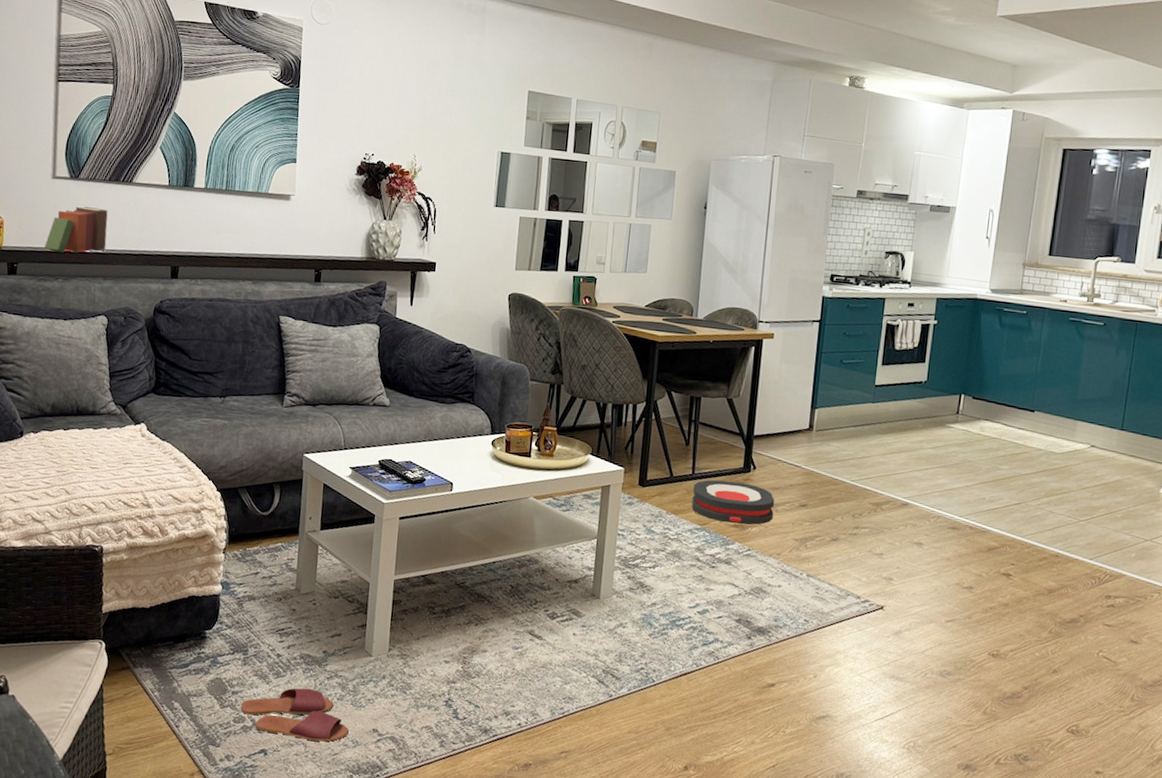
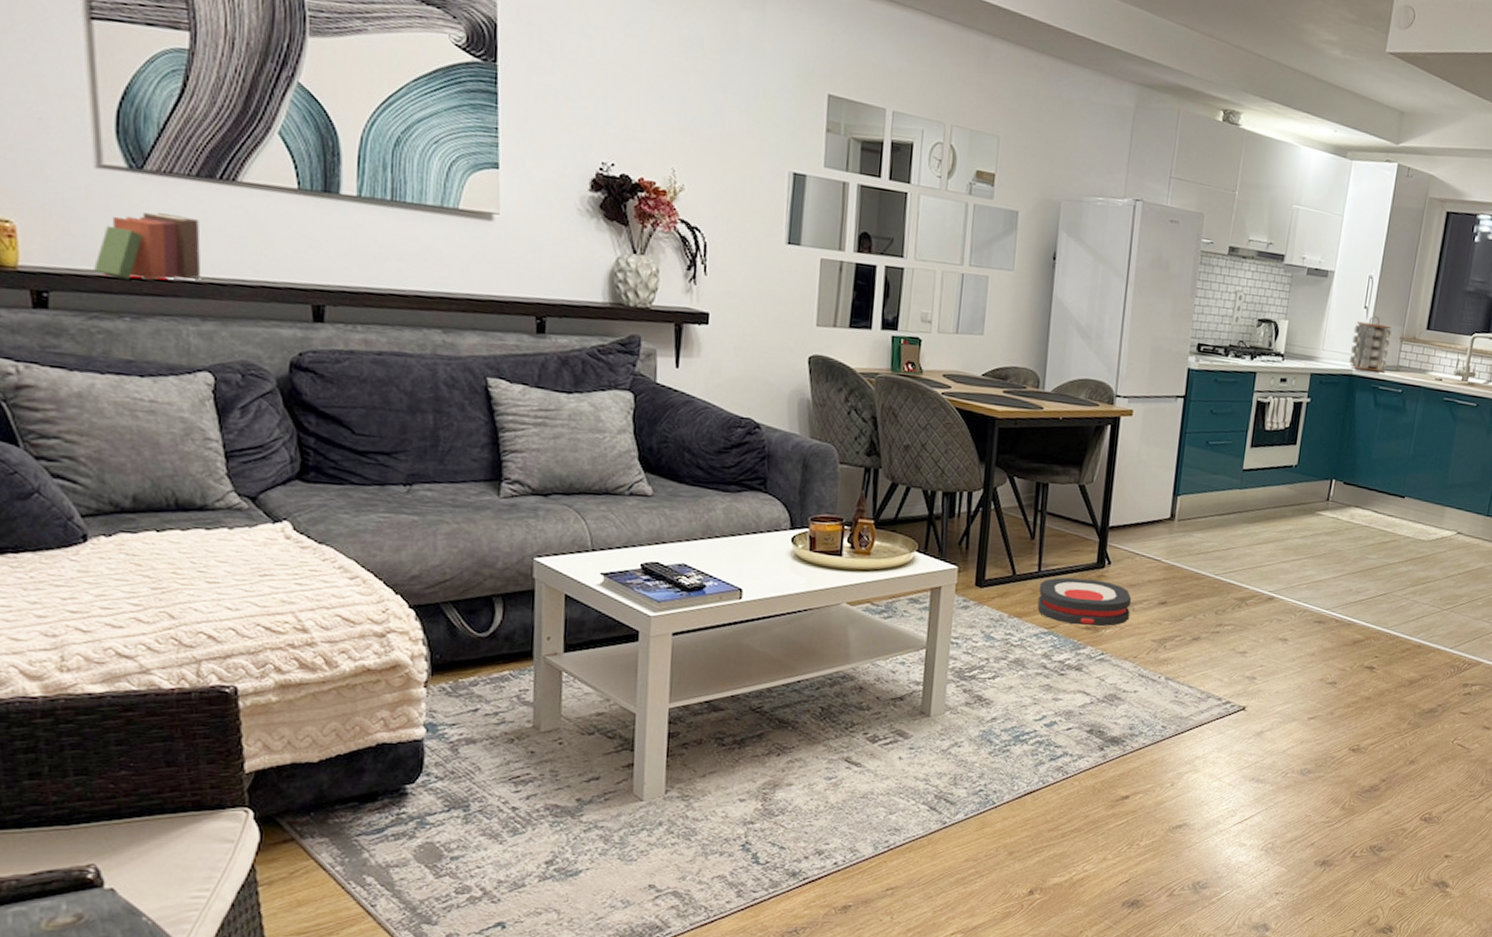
slippers: present [241,688,349,742] -> none [465,844,616,906]
spice rack: none [973,244,1014,296] -> present [1348,315,1392,373]

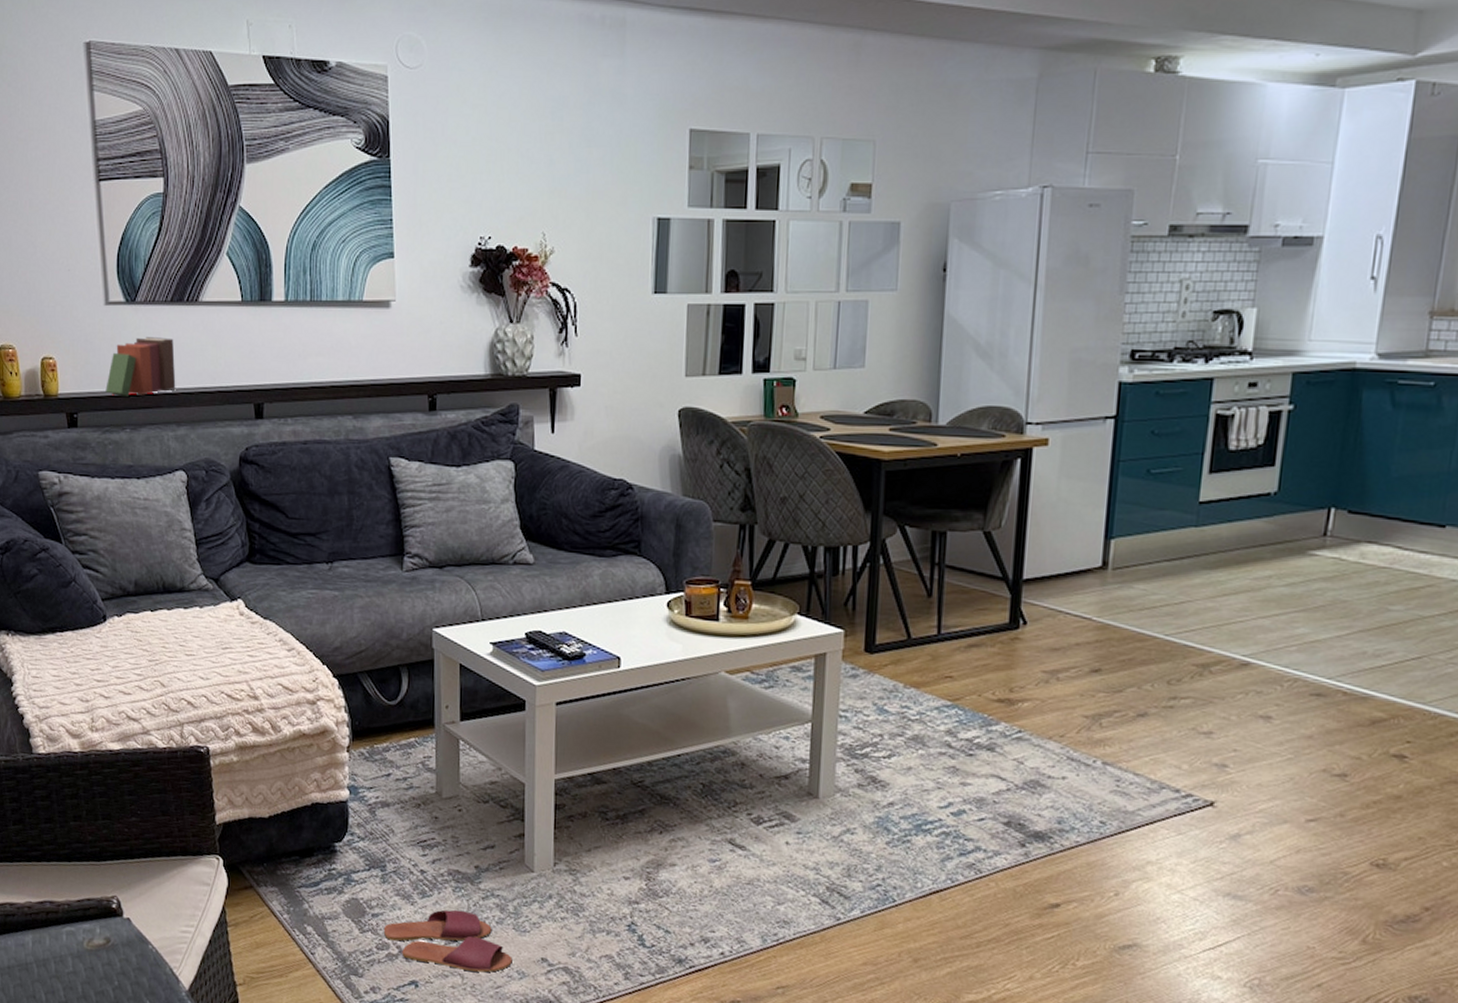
slippers: none [465,844,616,906] -> present [384,909,512,973]
robot vacuum: present [1037,577,1132,627] -> none [938,640,1055,699]
spice rack: present [1348,315,1392,373] -> none [1349,287,1415,363]

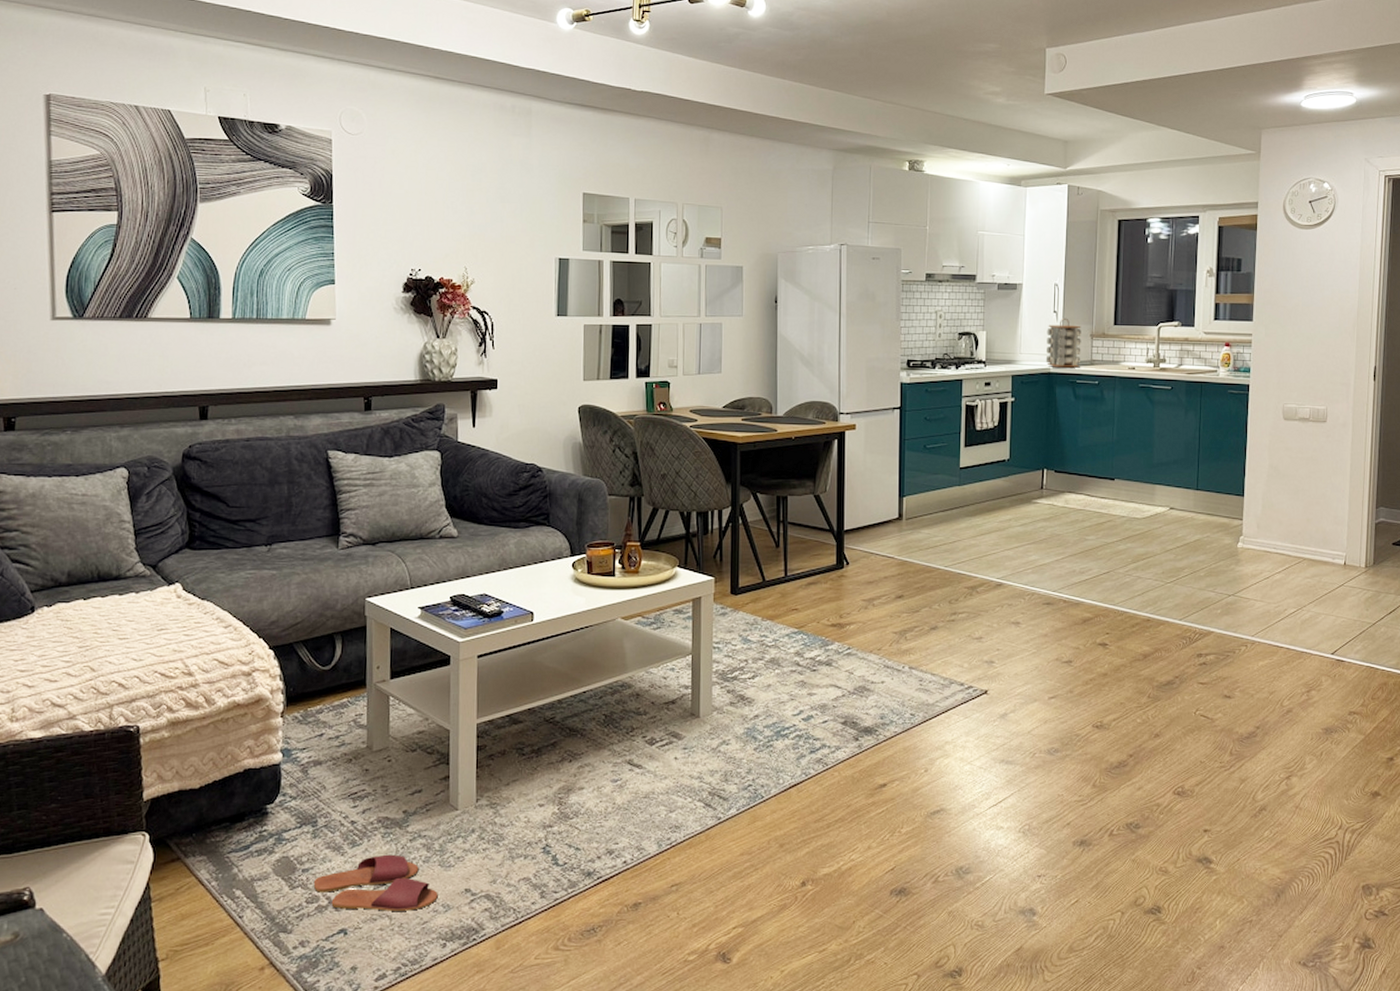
books: present [106,337,176,396] -> none [47,348,121,401]
spice rack: none [1349,287,1415,363] -> present [1045,318,1081,369]

